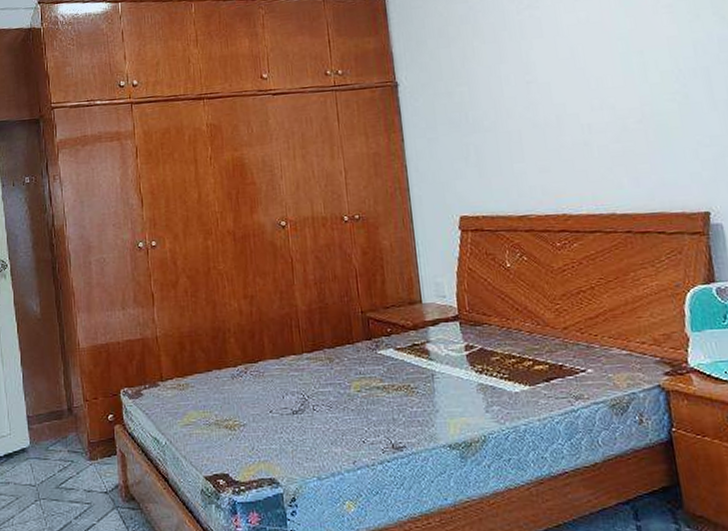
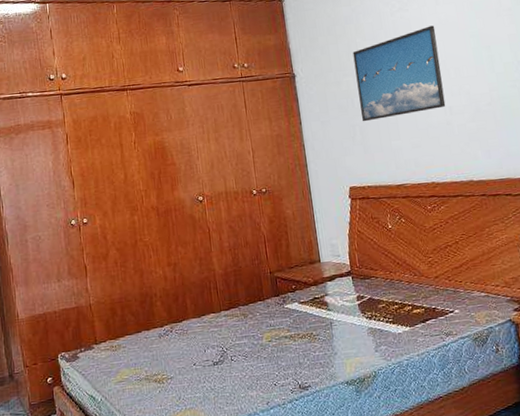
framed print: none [468,25,584,140] -> present [352,25,446,122]

